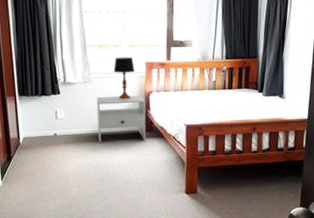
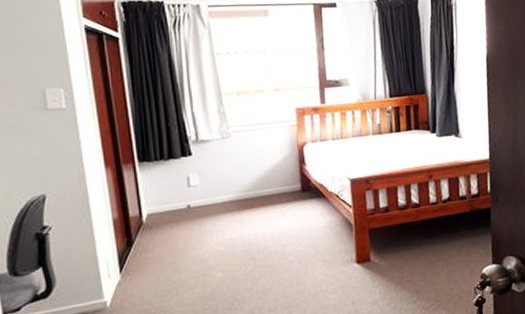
nightstand: present [96,95,146,144] -> none [238,148,304,212]
table lamp: present [113,57,135,100] -> none [257,103,283,155]

